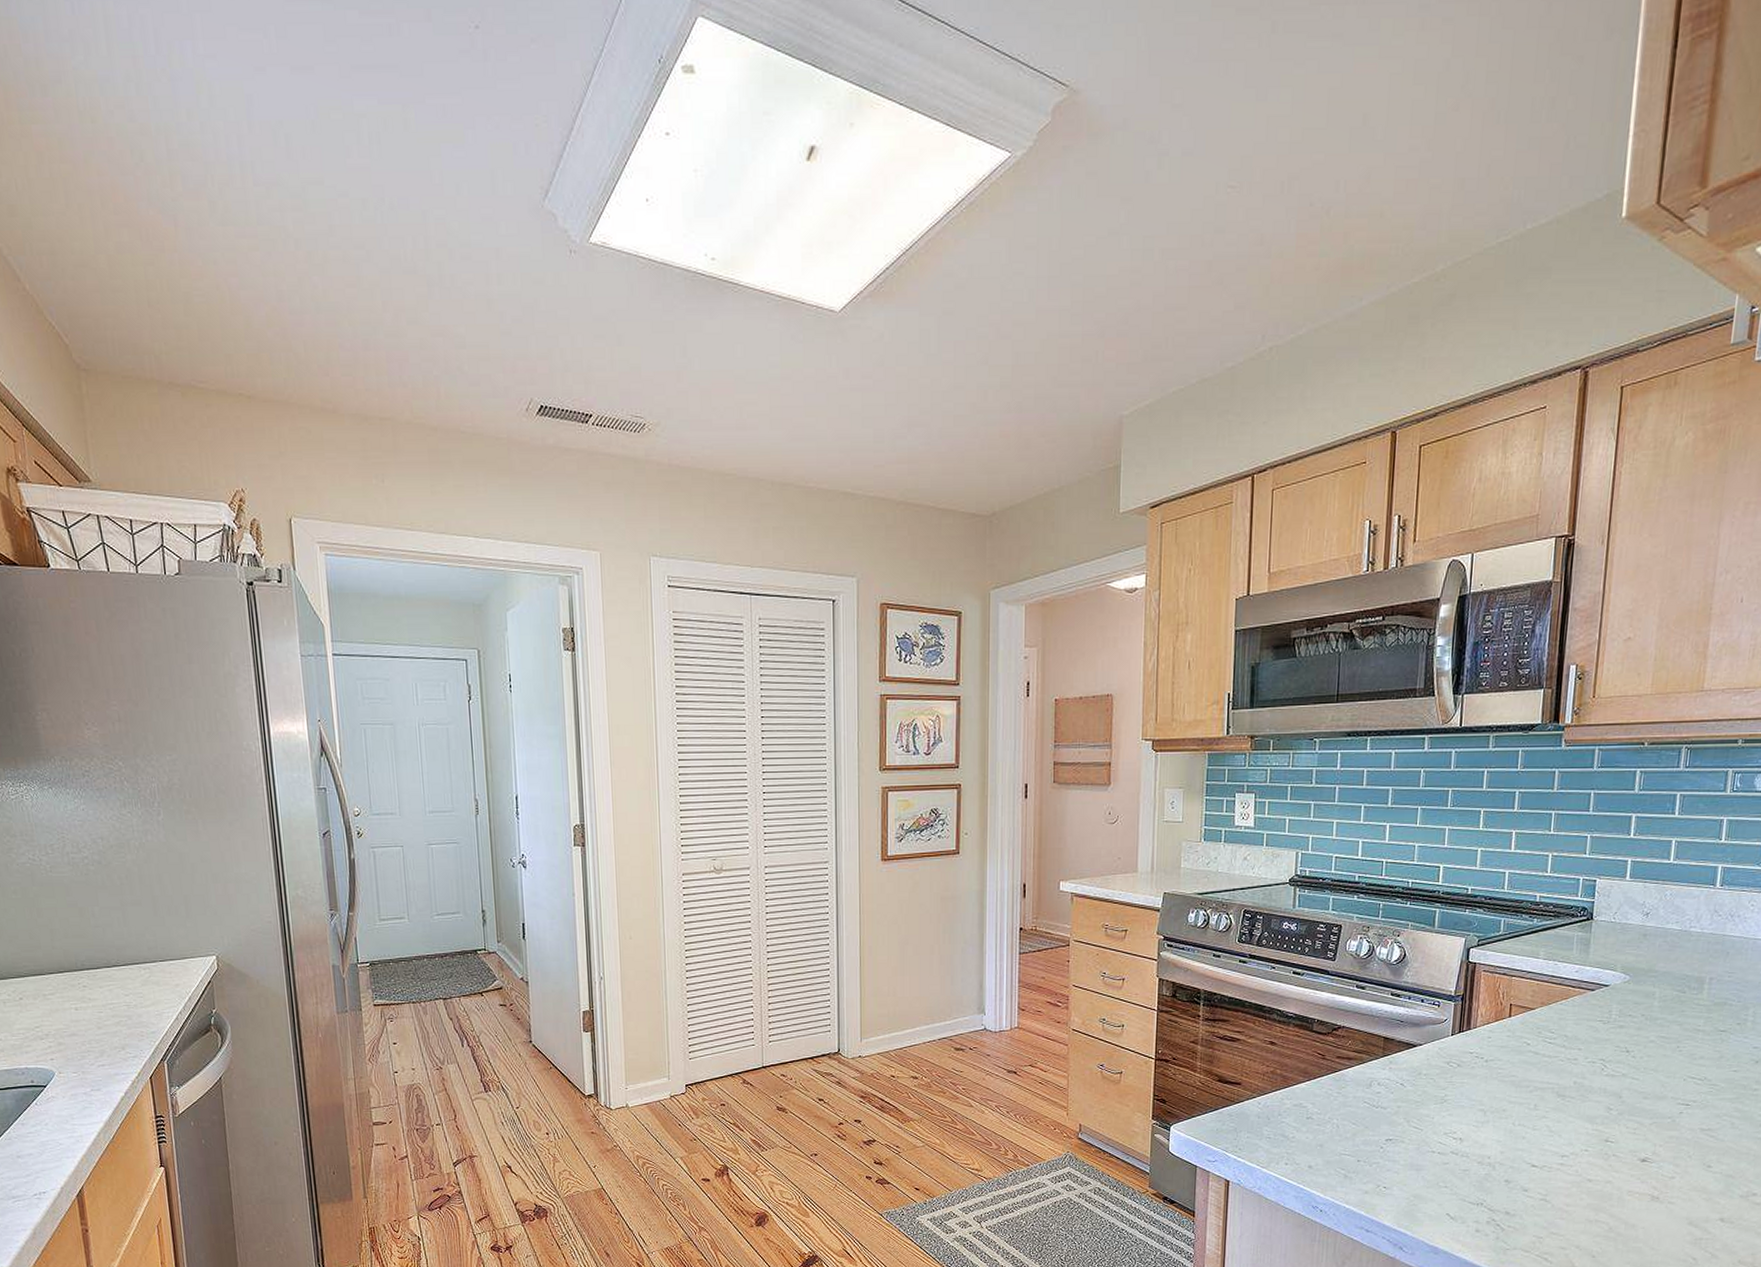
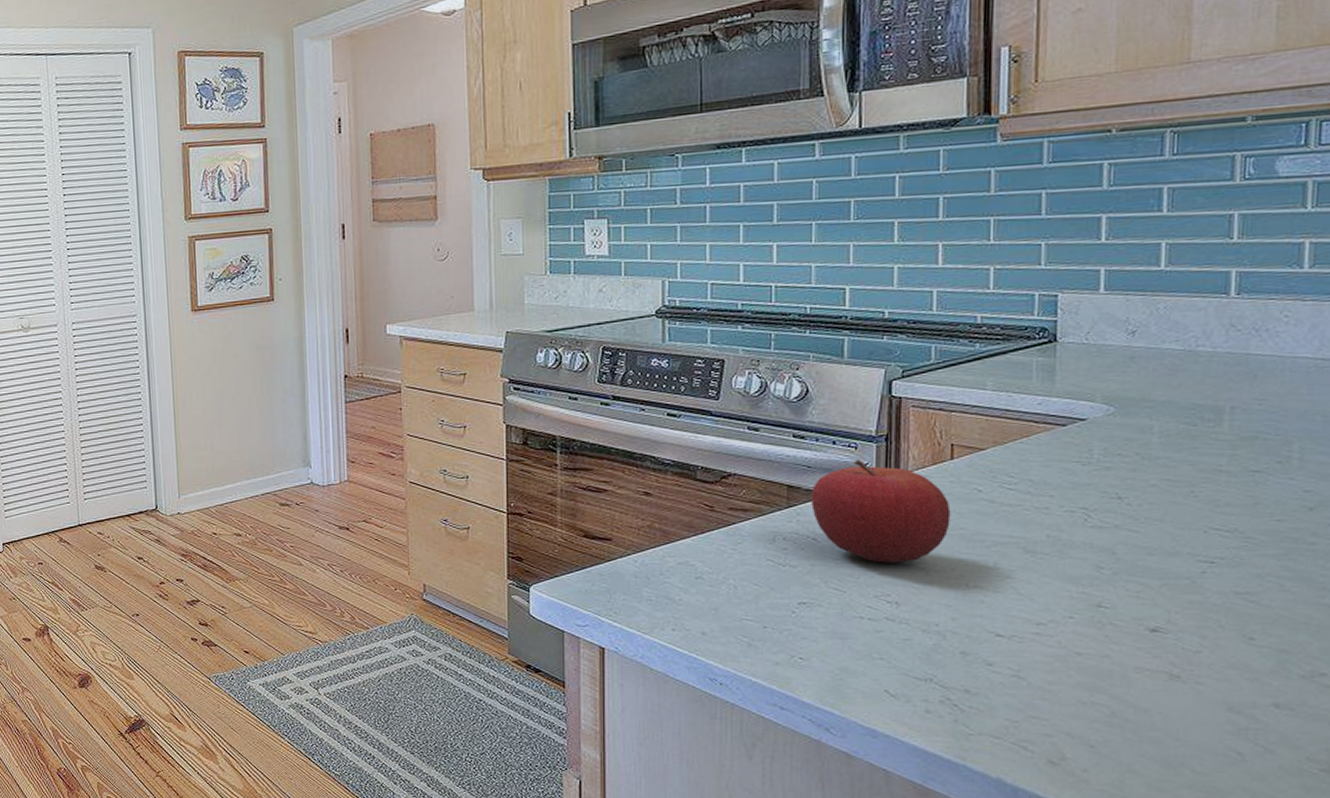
fruit: none [1401,1015,1506,1105] -> present [811,459,951,563]

